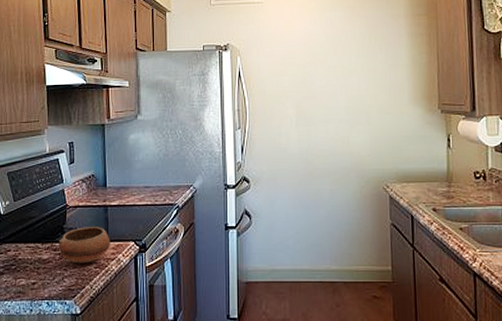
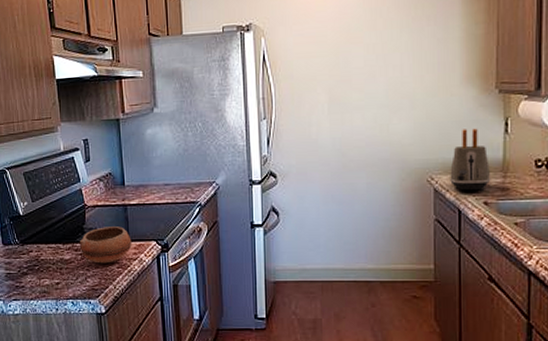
toaster: none [402,143,438,200] -> present [450,128,491,192]

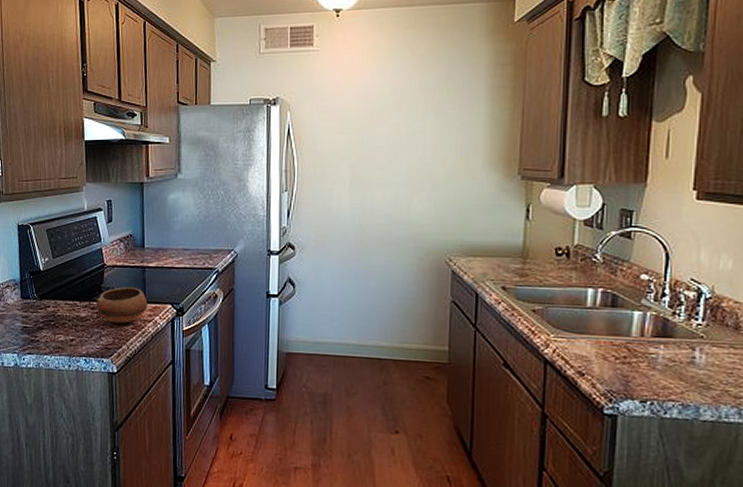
toaster: present [450,128,491,192] -> none [468,213,510,277]

